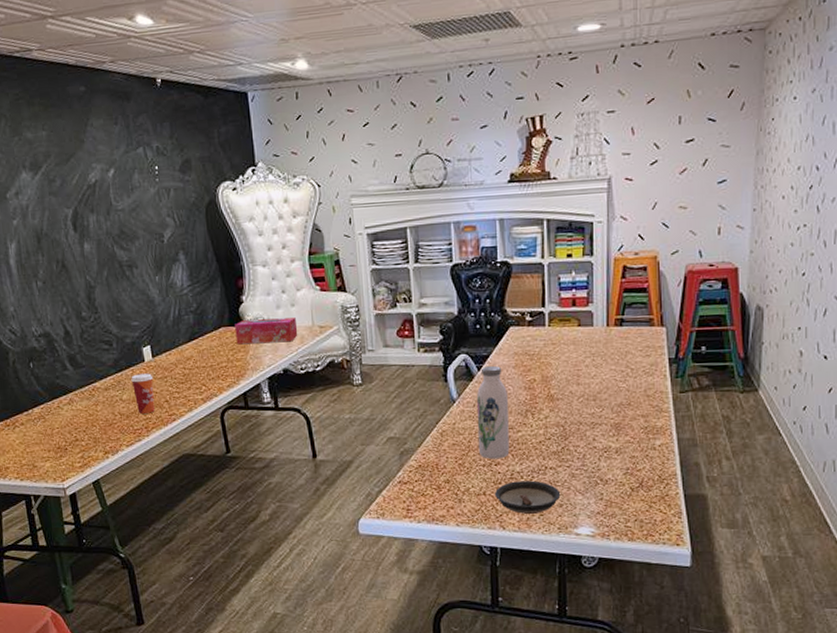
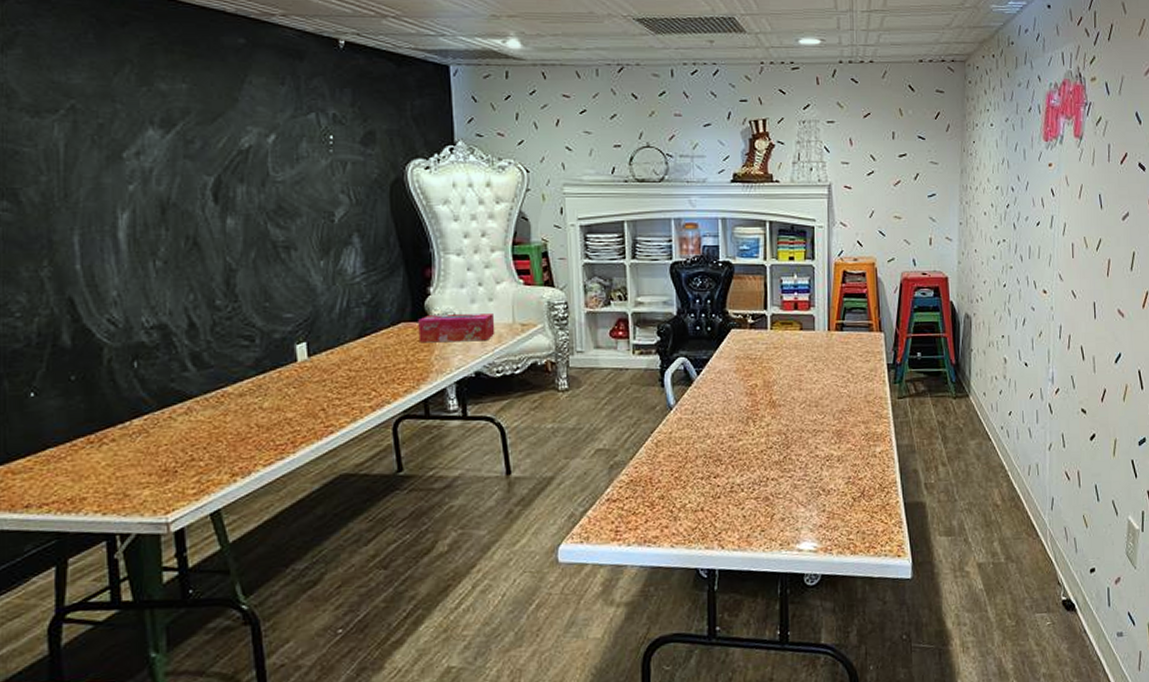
paper cup: present [131,373,155,414] -> none [277,376,307,425]
water bottle: present [476,365,510,459] -> none [695,369,730,471]
saucer: present [494,480,561,514] -> none [712,493,783,531]

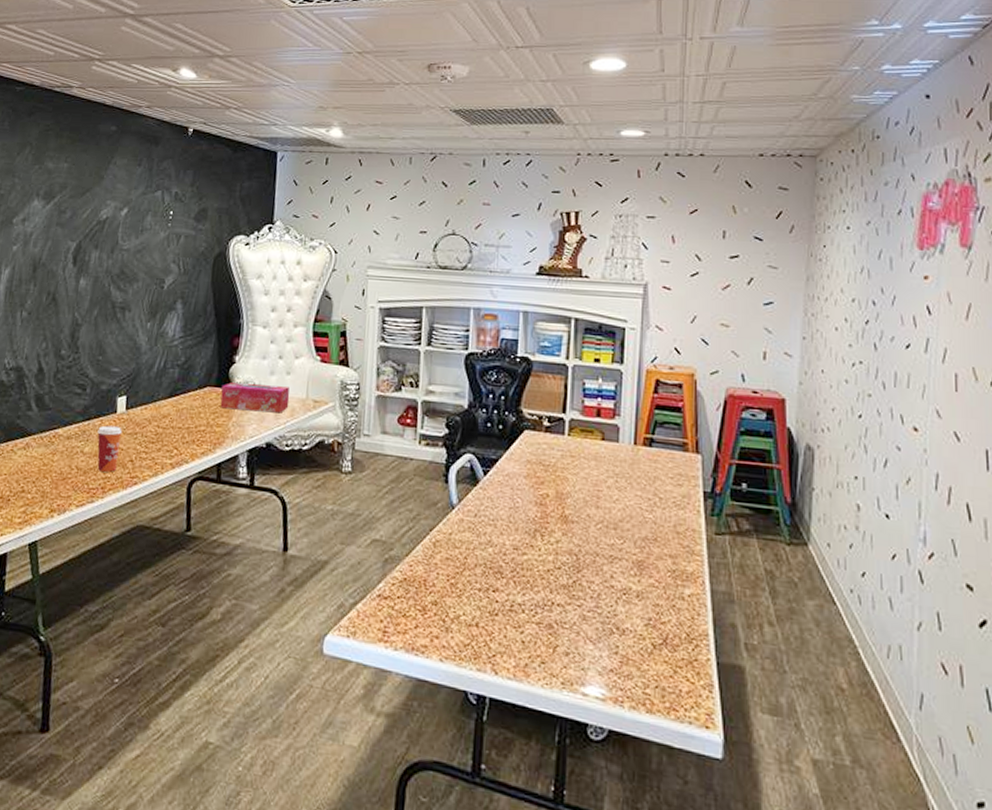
paper cup: none [277,376,307,425] -> present [97,425,123,472]

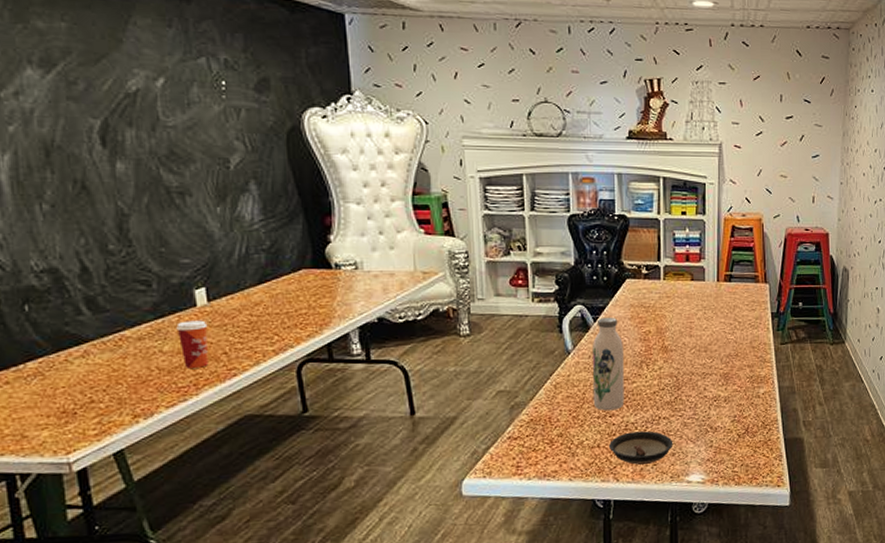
tissue box: present [220,382,290,413] -> none [319,262,397,290]
water bottle: none [475,471,515,585] -> present [592,317,625,411]
saucer: none [488,614,568,660] -> present [608,431,673,465]

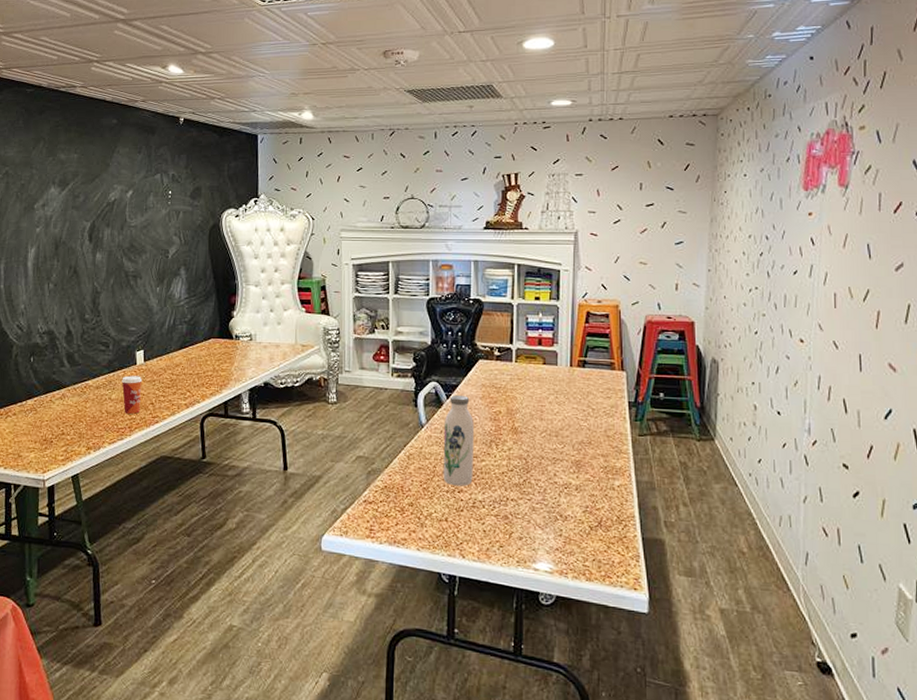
saucer: present [608,431,673,465] -> none [455,510,521,545]

